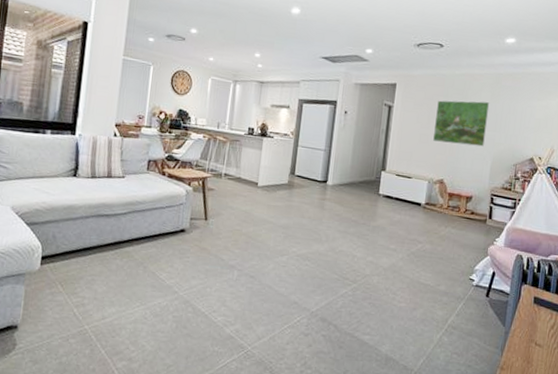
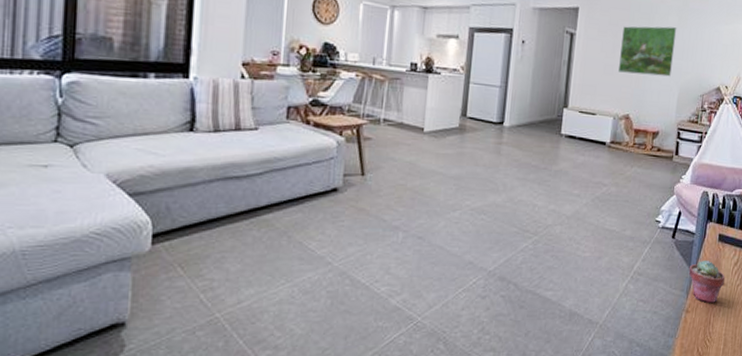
potted succulent: none [503,320,542,363] -> present [688,259,726,303]

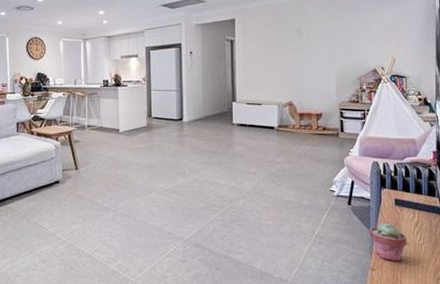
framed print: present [617,26,677,77] -> none [276,22,328,67]

